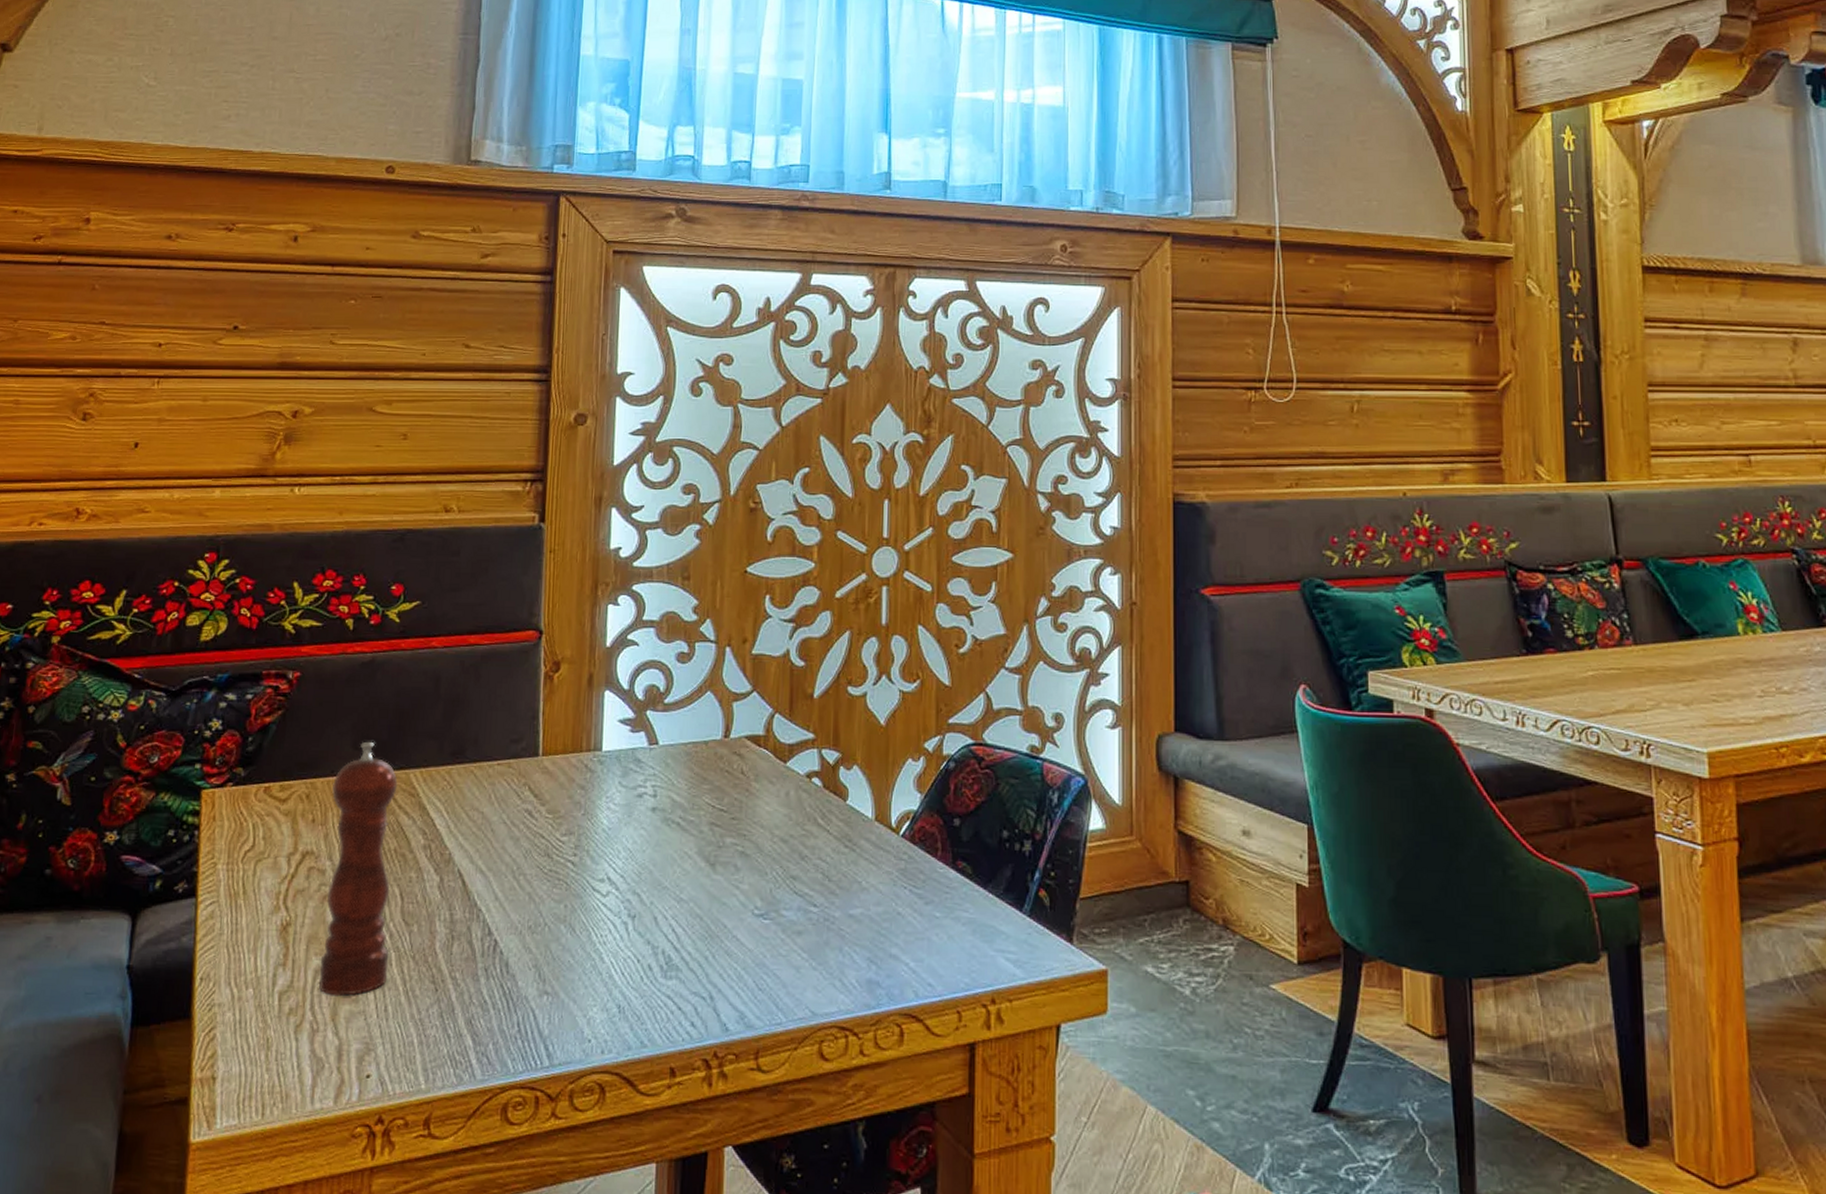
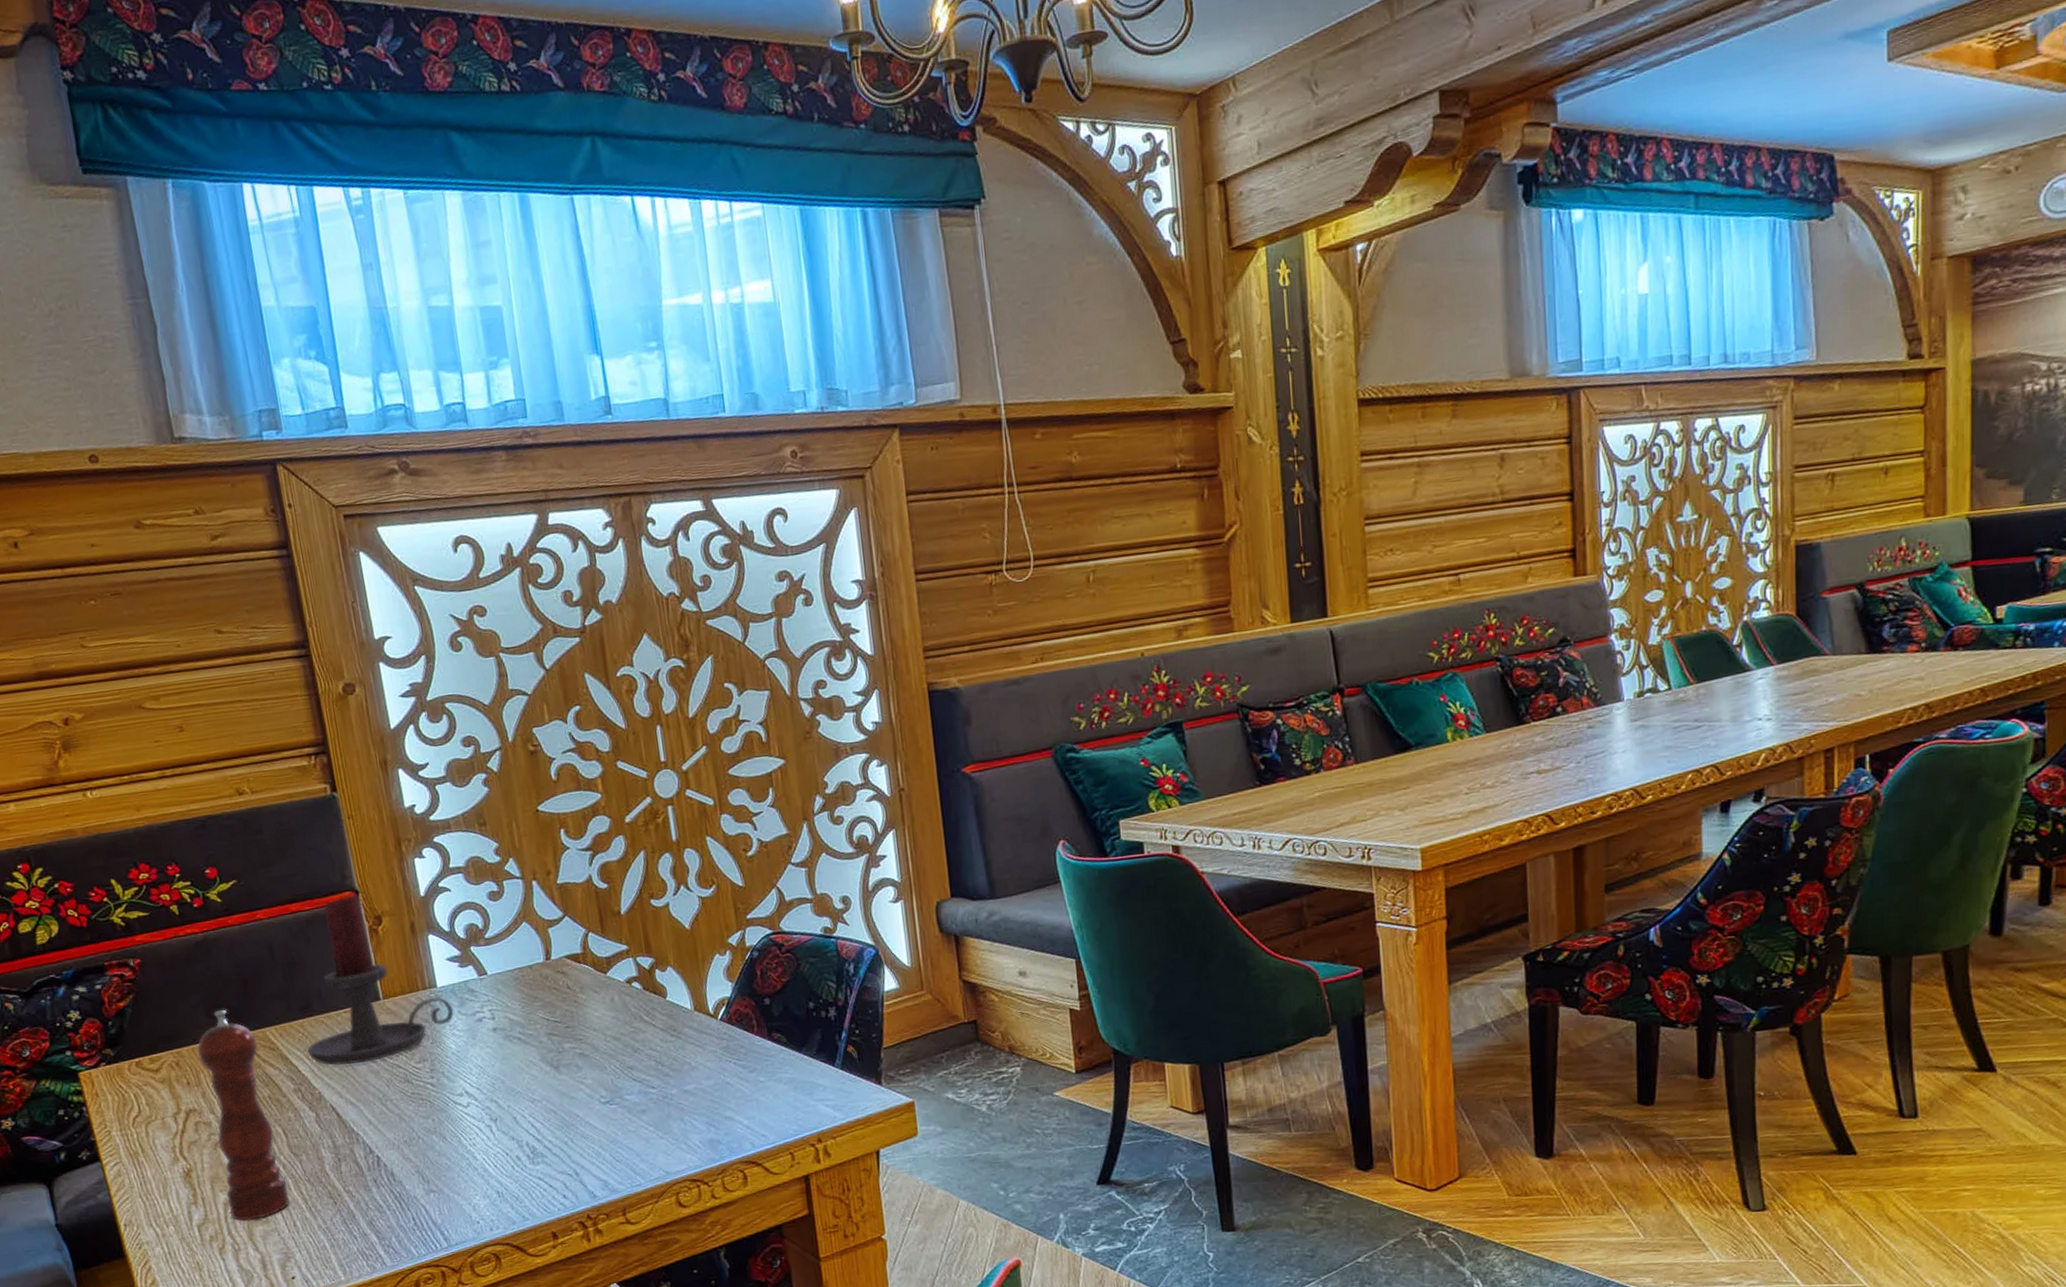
candle holder: none [448,634,614,827] -> present [307,895,454,1066]

